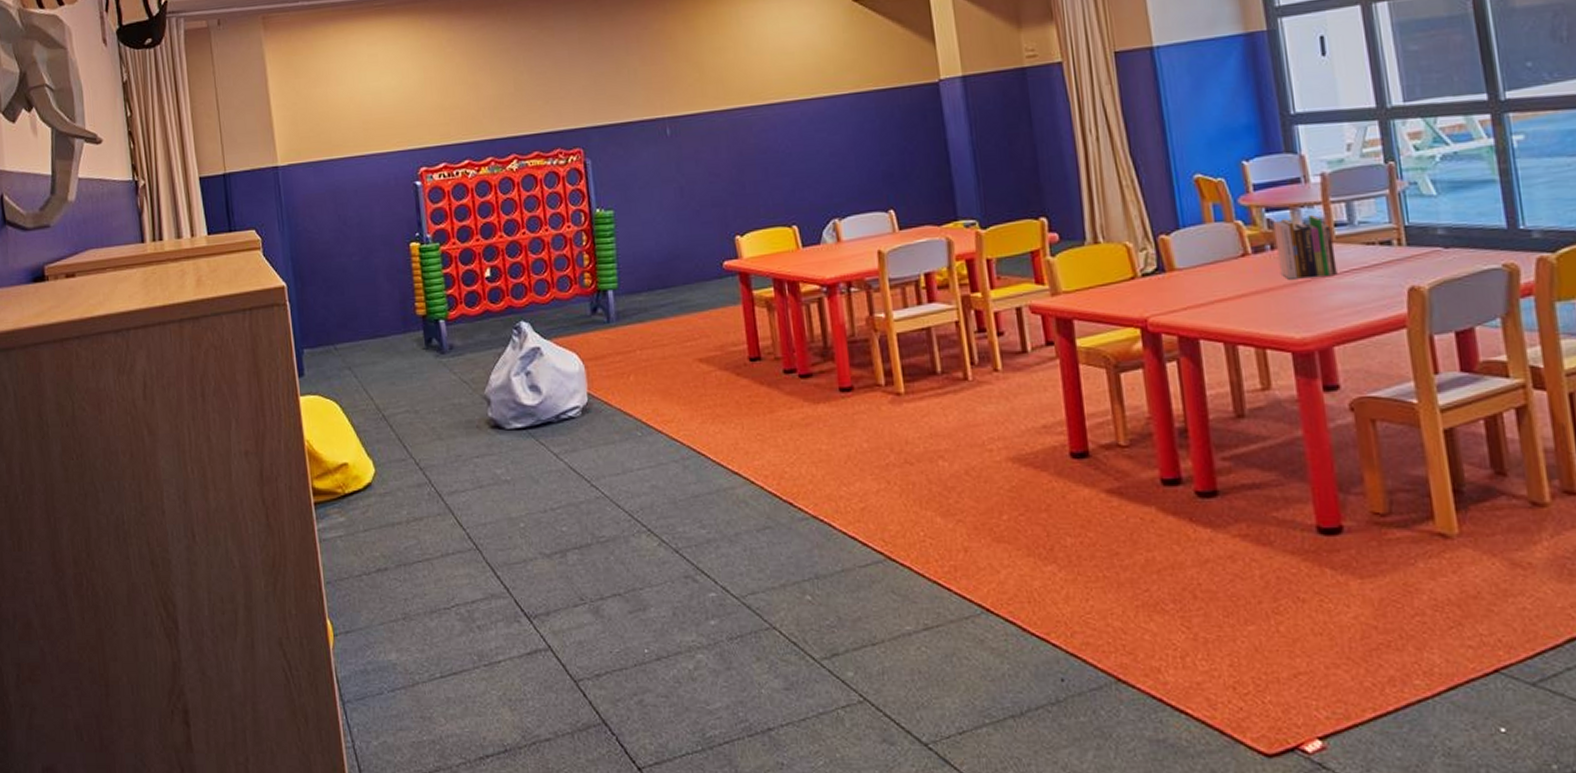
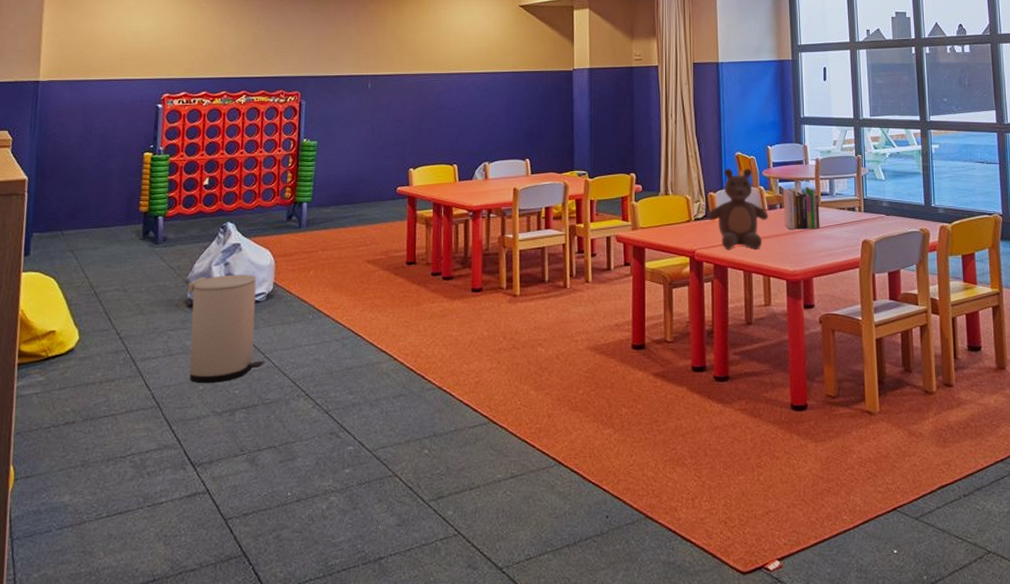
pedal bin: none [486,384,593,519] -> present [187,274,265,383]
teddy bear: none [1160,195,1254,314] -> present [707,168,768,249]

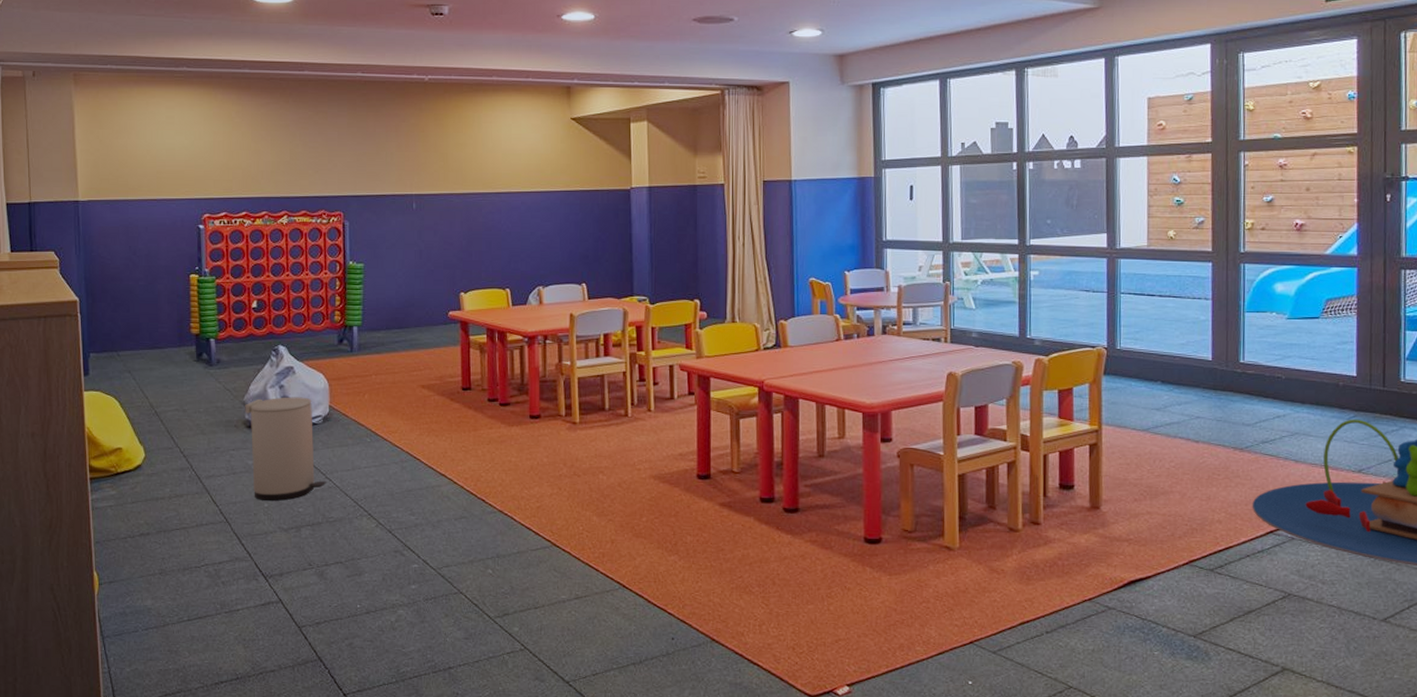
teddy bear: present [707,168,768,249] -> none [777,294,844,380]
books: present [783,187,820,230] -> none [861,315,901,361]

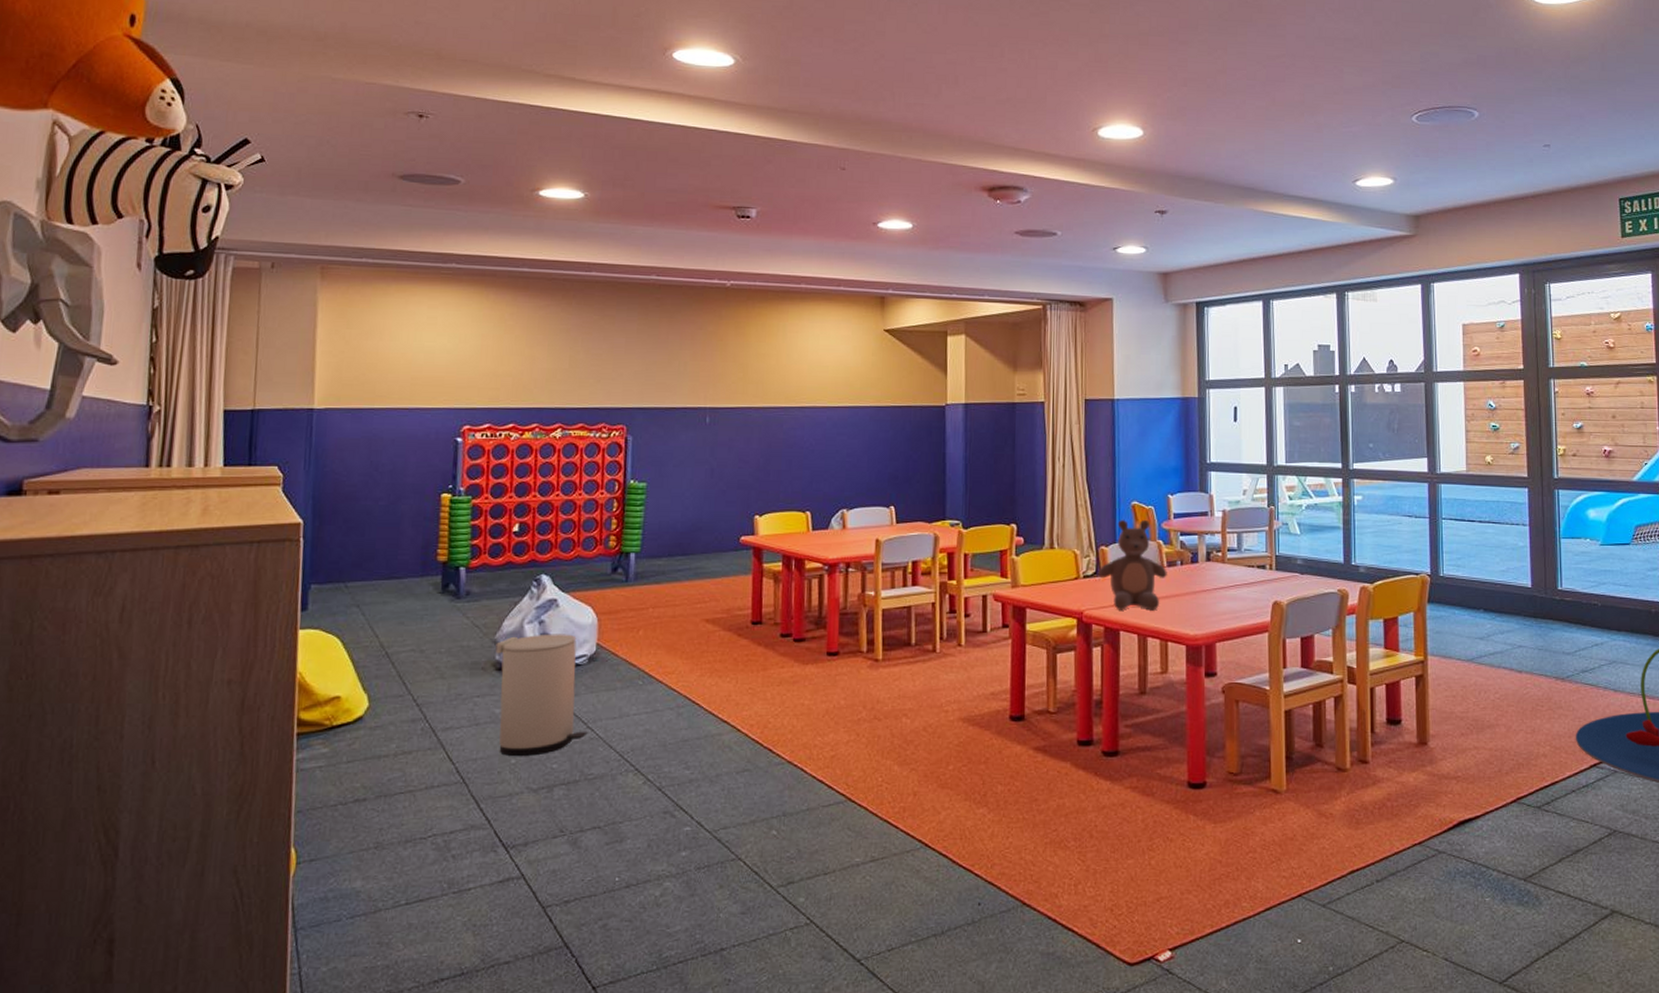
teddy bear: none [777,294,844,380] -> present [1098,519,1167,610]

